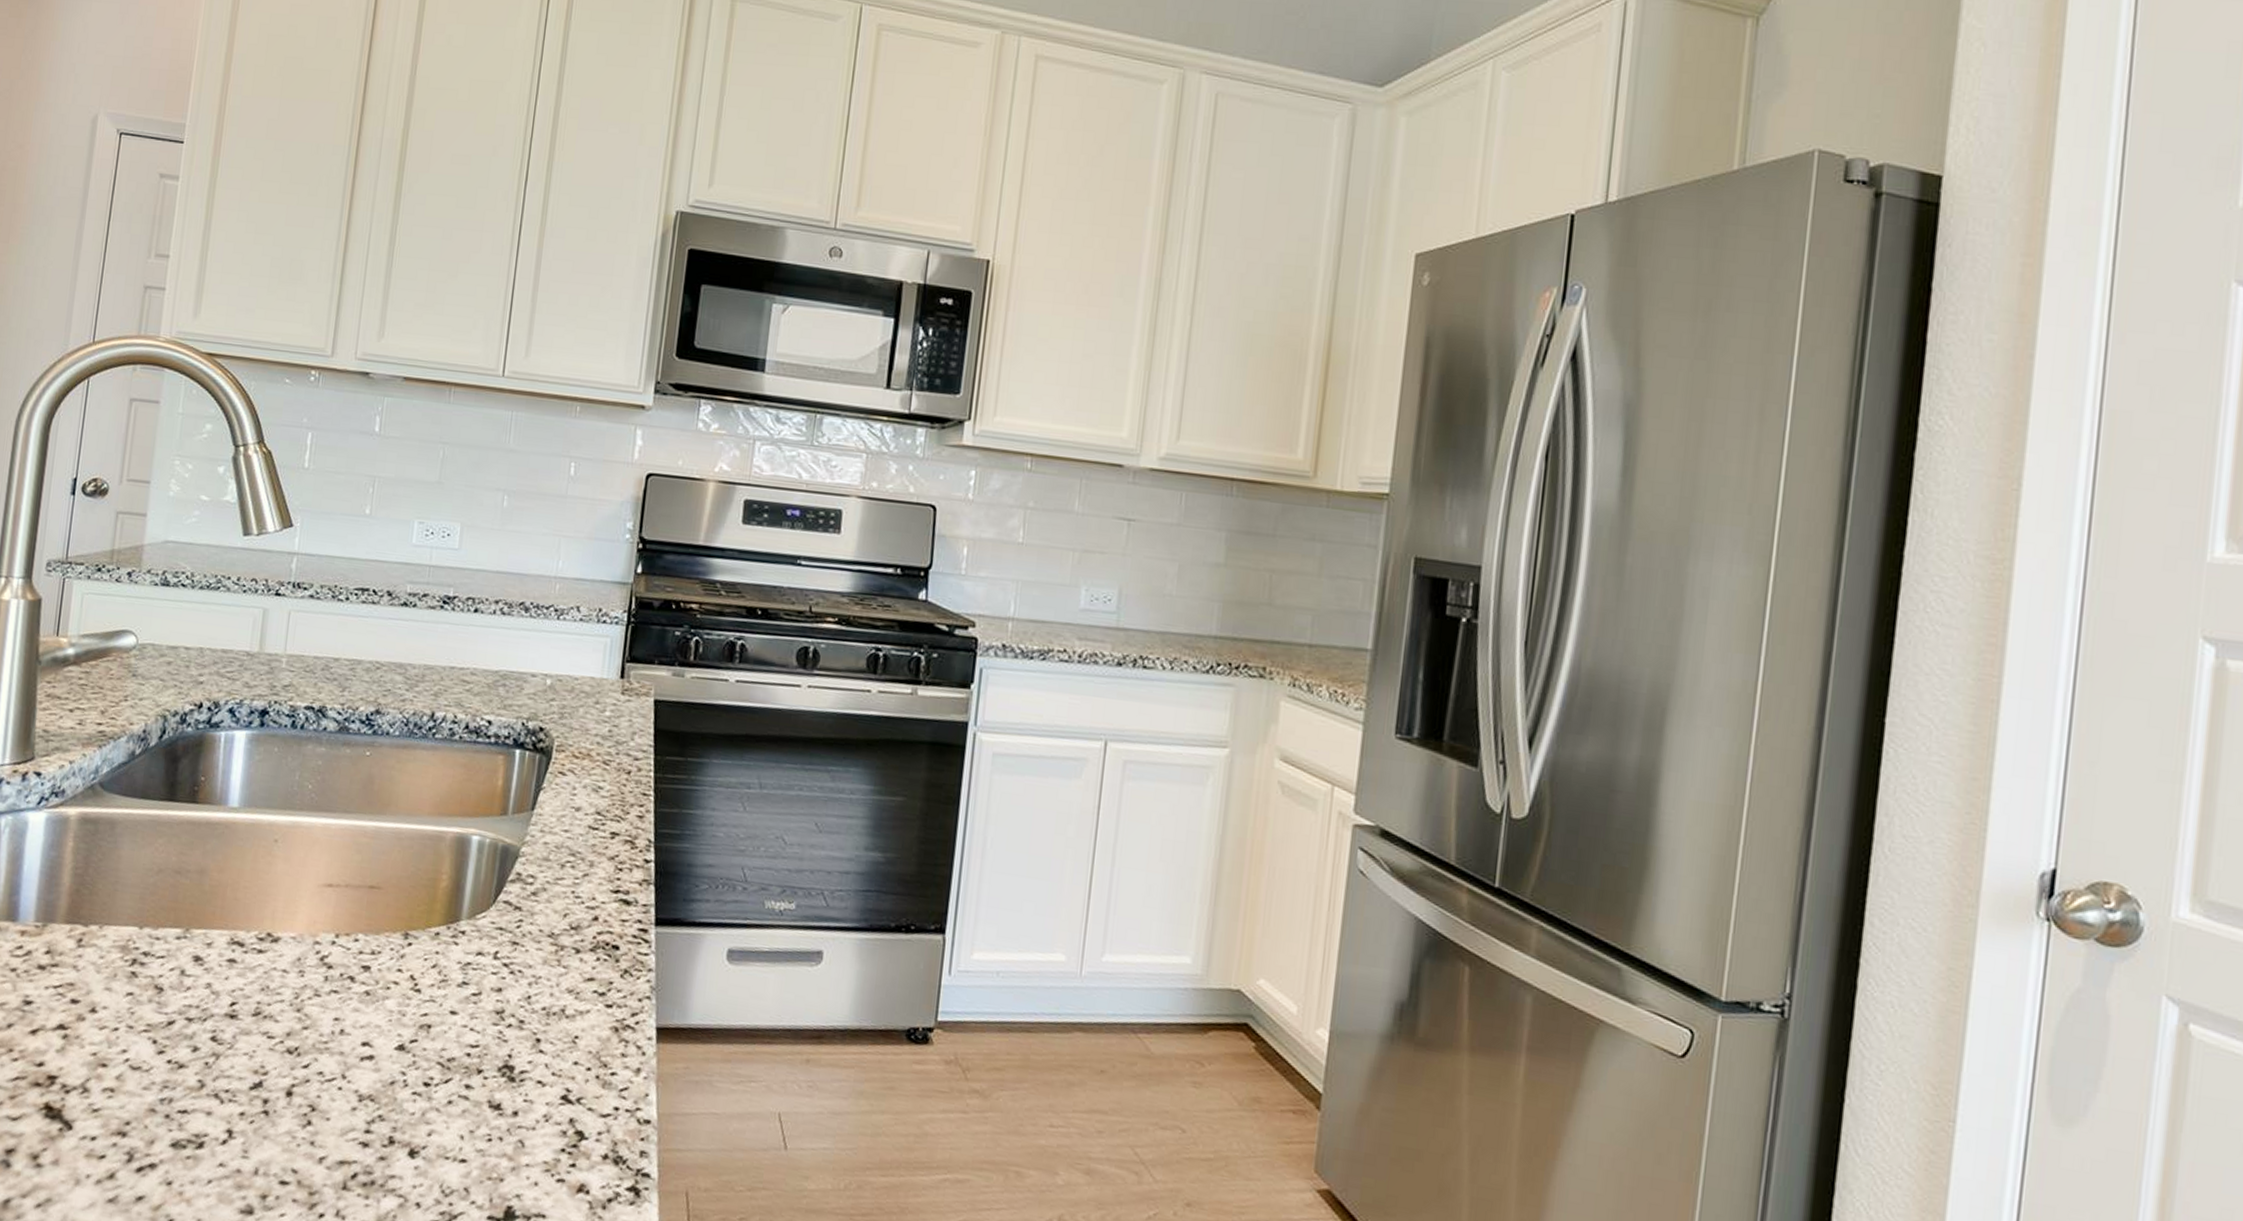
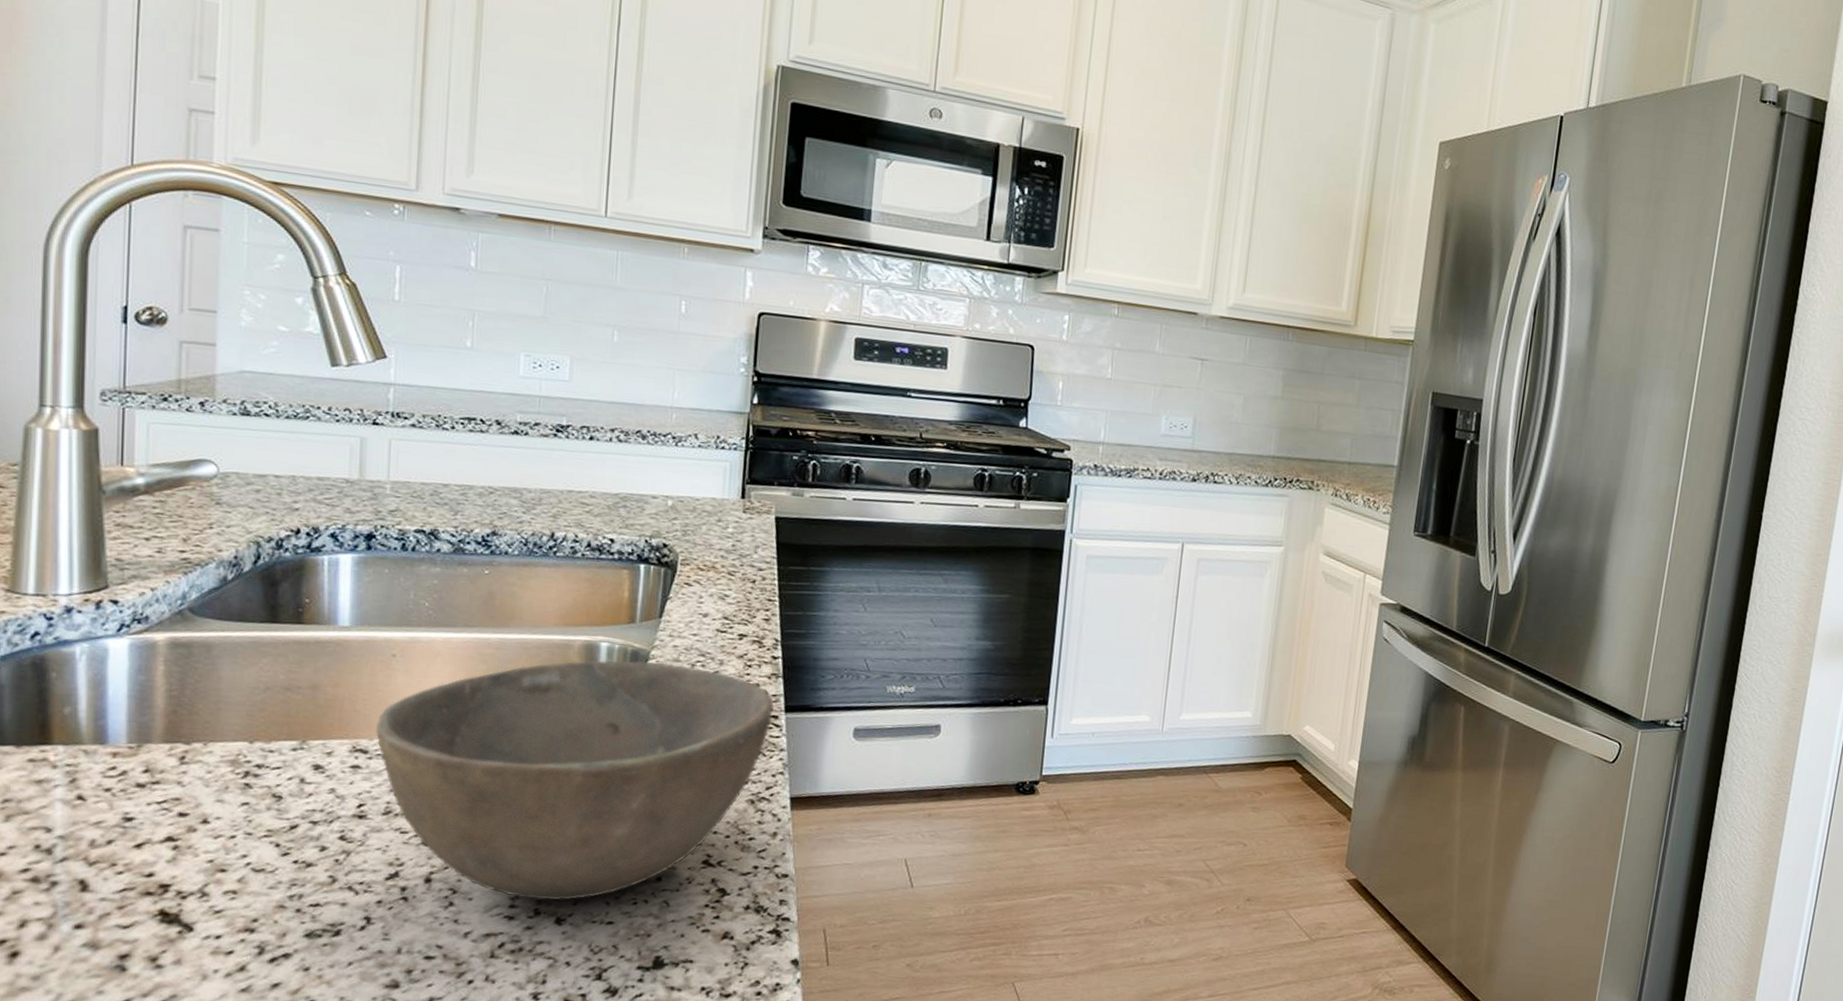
bowl: none [252,855,644,1130] -> present [375,660,775,900]

